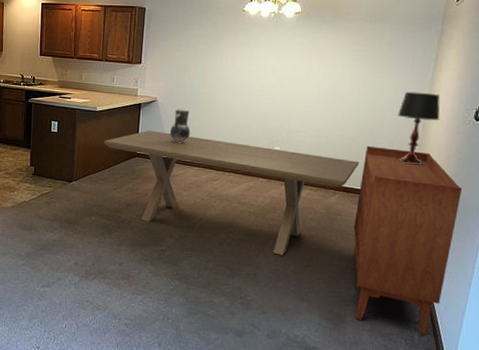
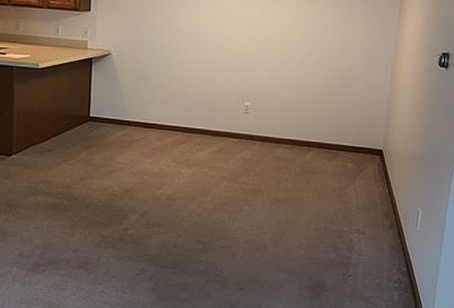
dining table: present [104,130,359,256] -> none [49,89,332,223]
ceramic jug: present [170,109,190,143] -> none [128,63,151,103]
sideboard: present [353,145,463,336] -> none [329,97,431,295]
table lamp: present [398,91,440,165] -> none [367,38,407,115]

